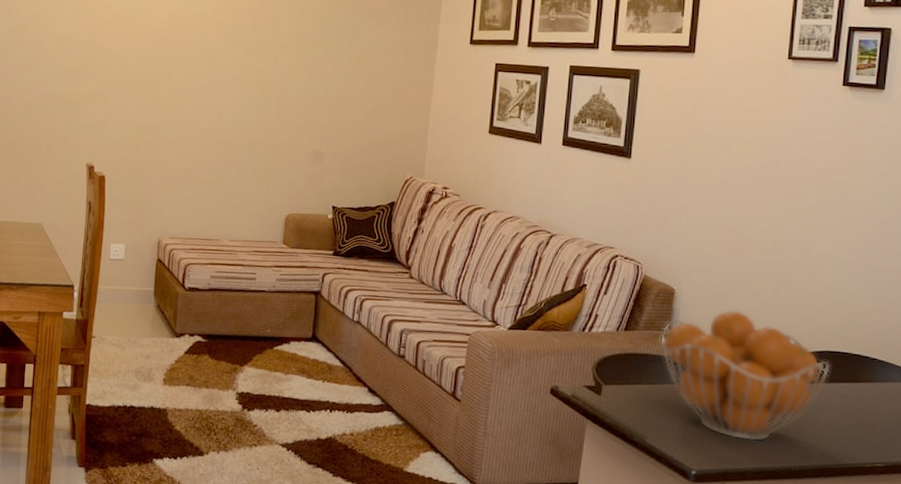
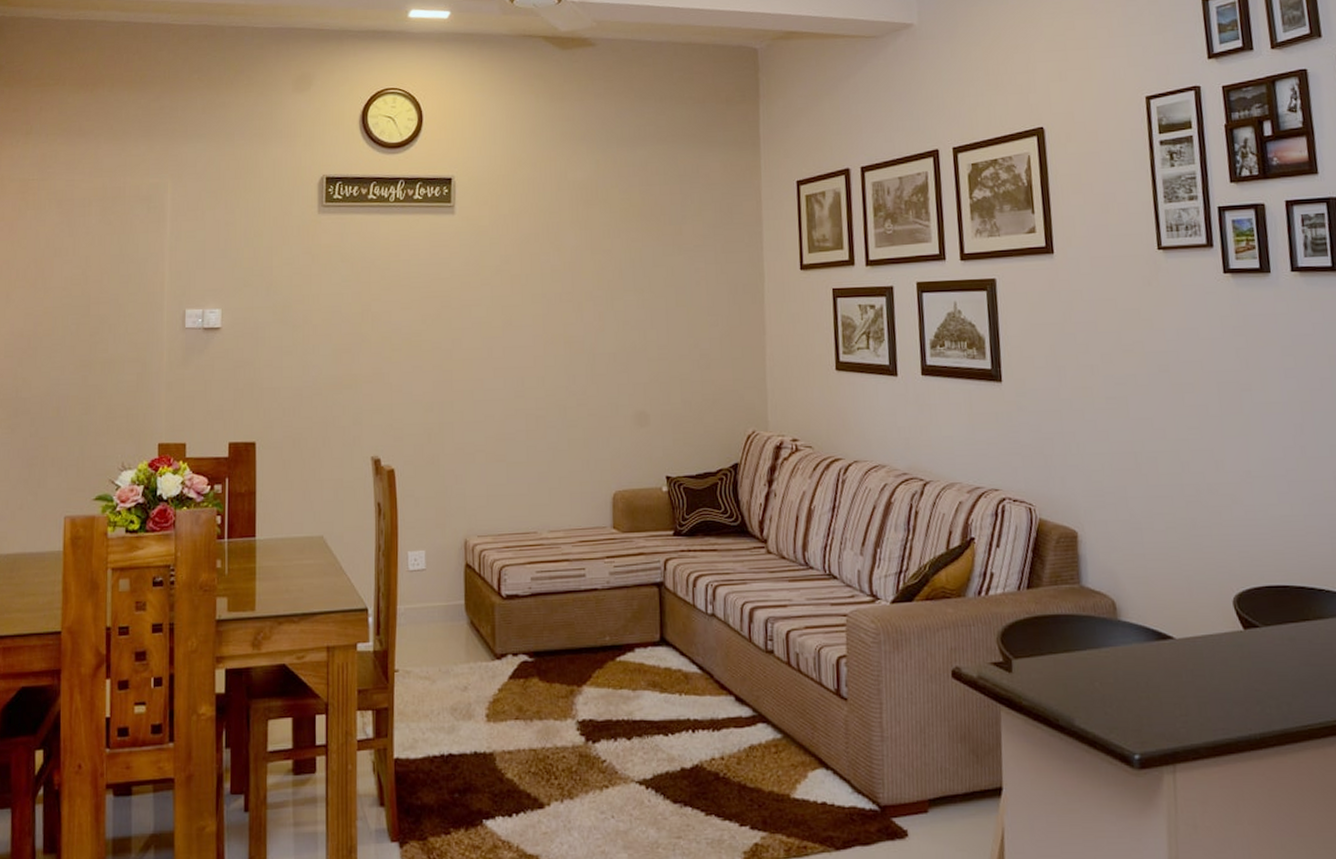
fruit basket: present [660,309,832,442] -> none [1070,549,1274,709]

